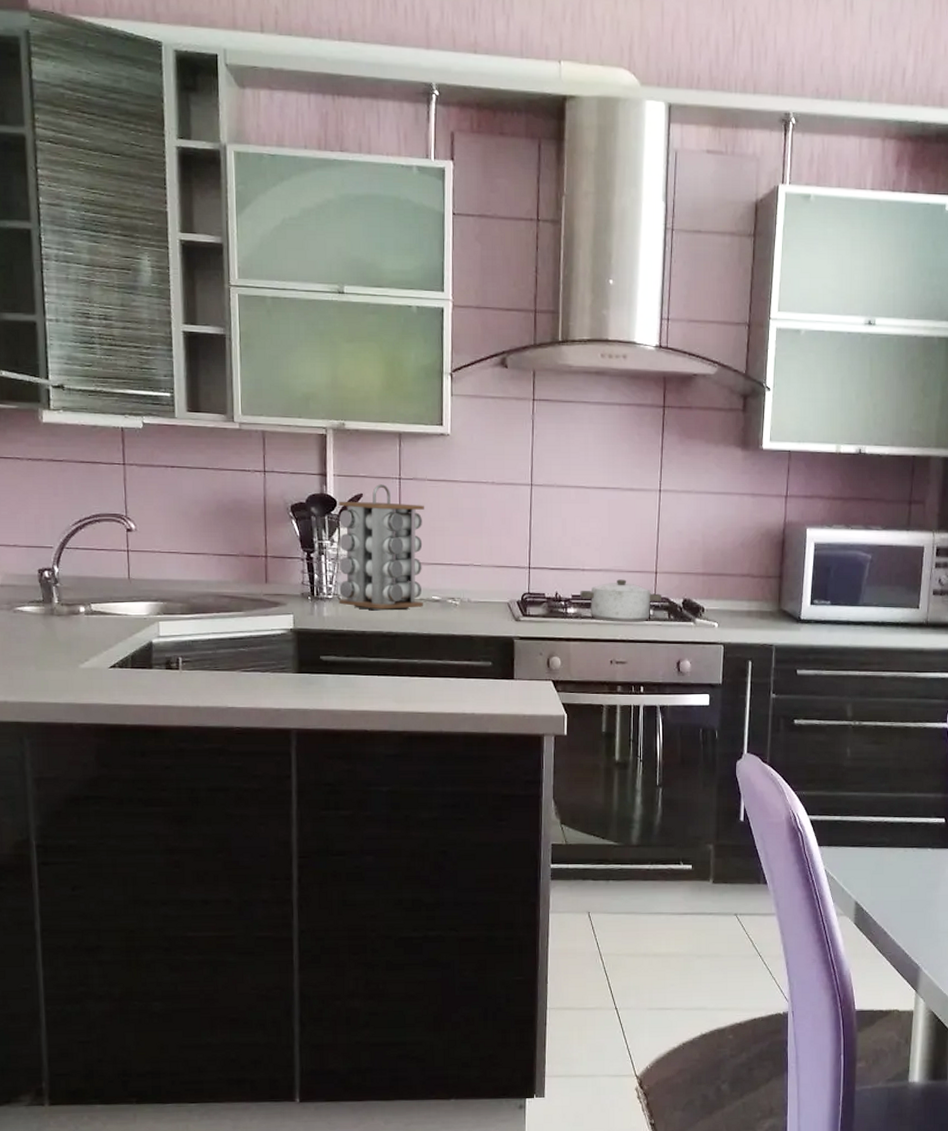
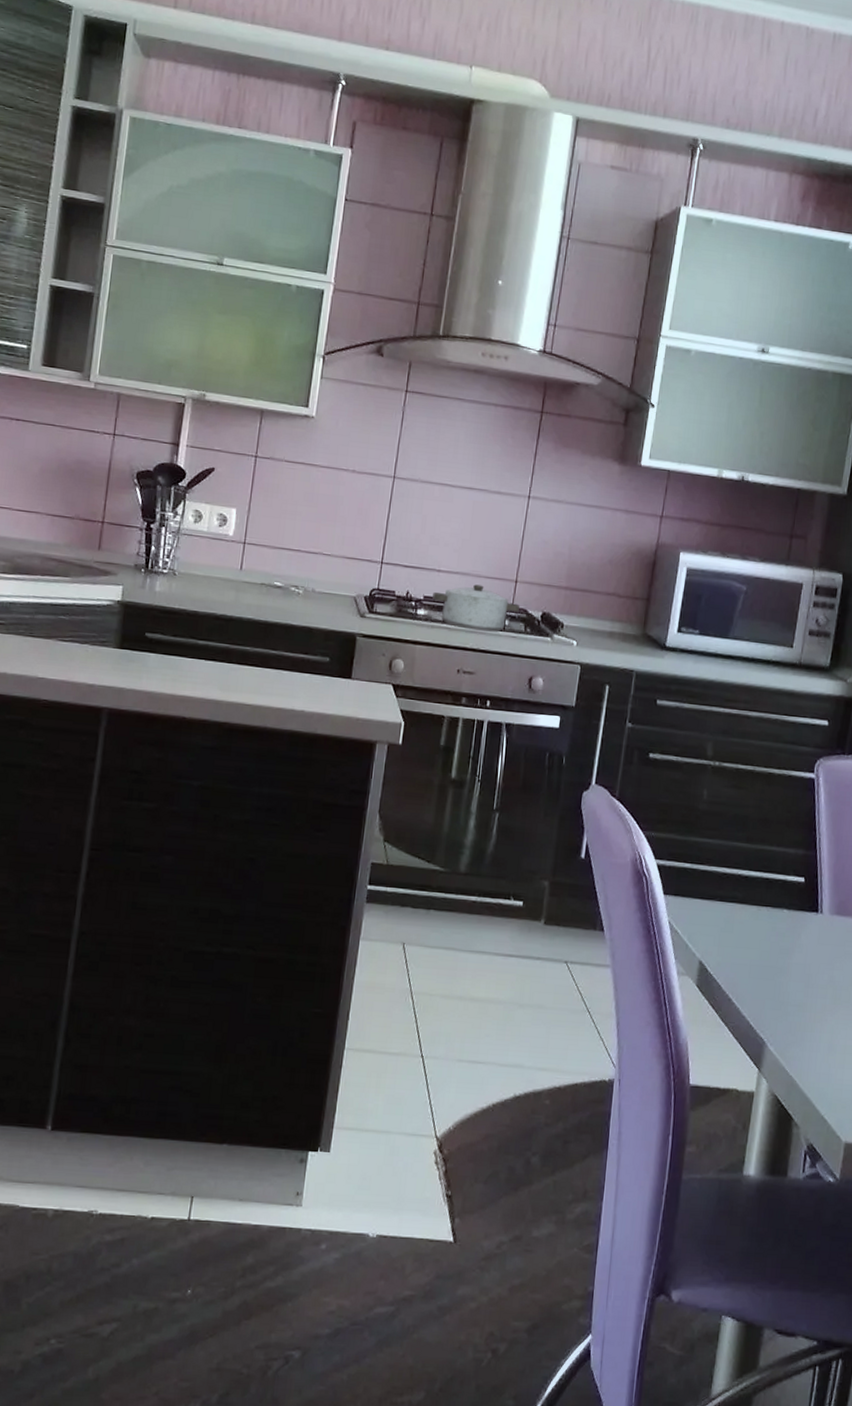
spice rack: present [338,484,424,611] -> none [173,460,278,594]

